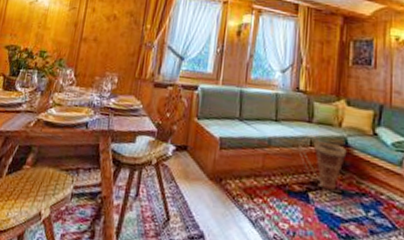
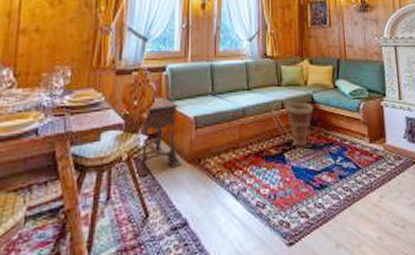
side table: none [163,112,206,183] -> present [137,96,182,177]

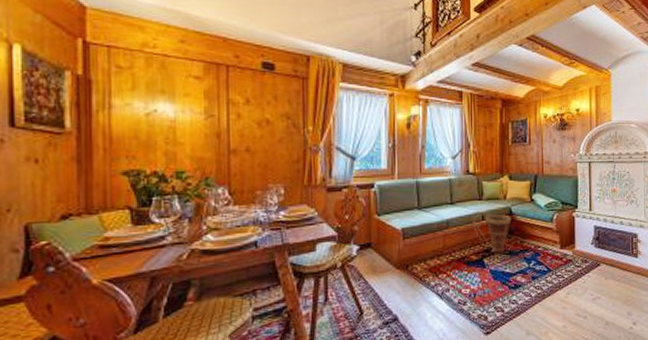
side table: present [137,96,182,177] -> none [351,211,392,281]

